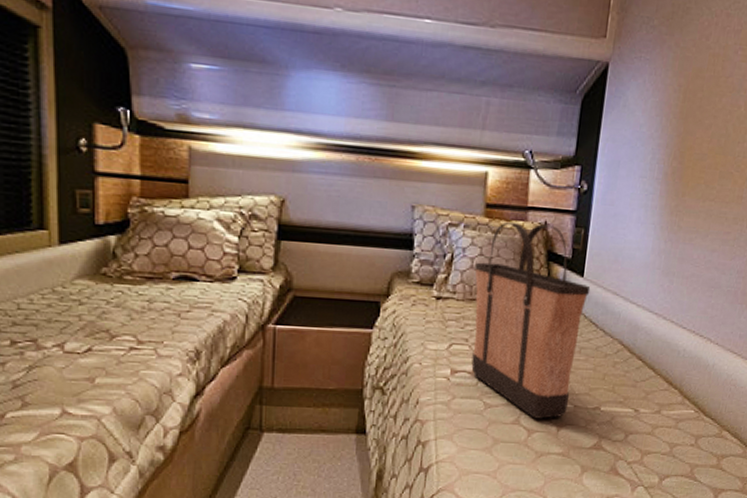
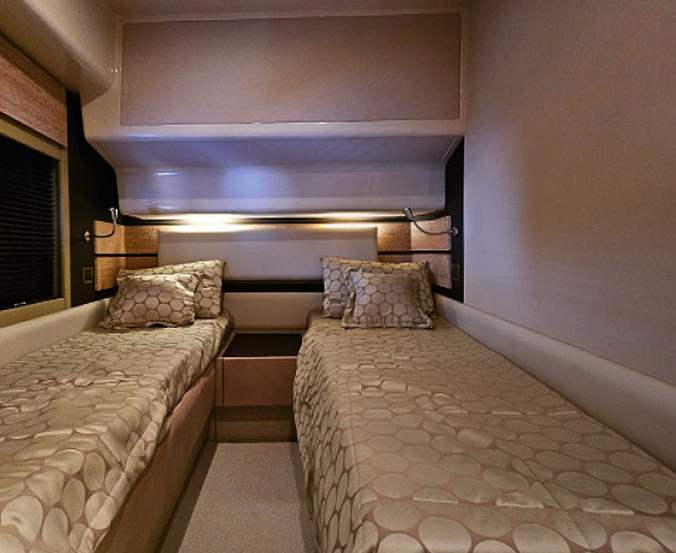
shopping bag: present [471,221,591,419] -> none [374,264,471,424]

